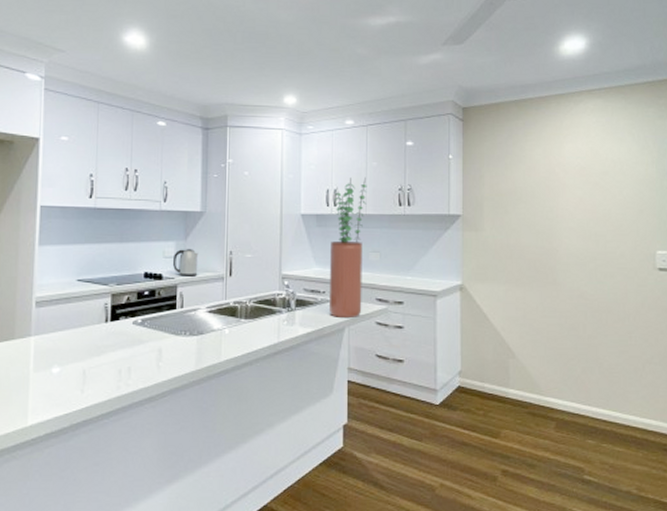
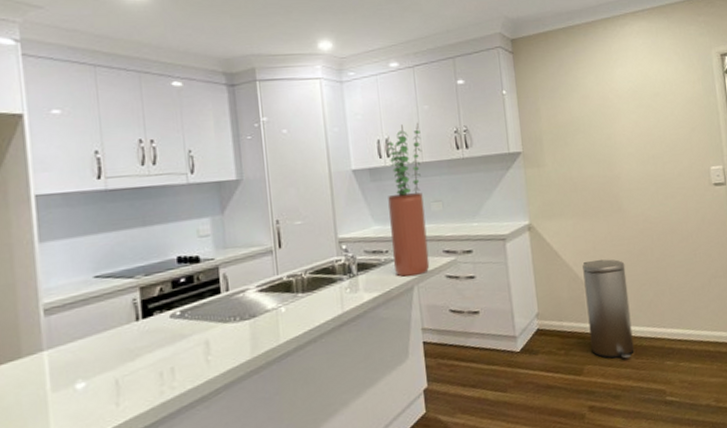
kettle: present [173,249,199,277] -> none [210,223,242,256]
pedal bin: none [510,329,555,430] -> present [582,259,634,359]

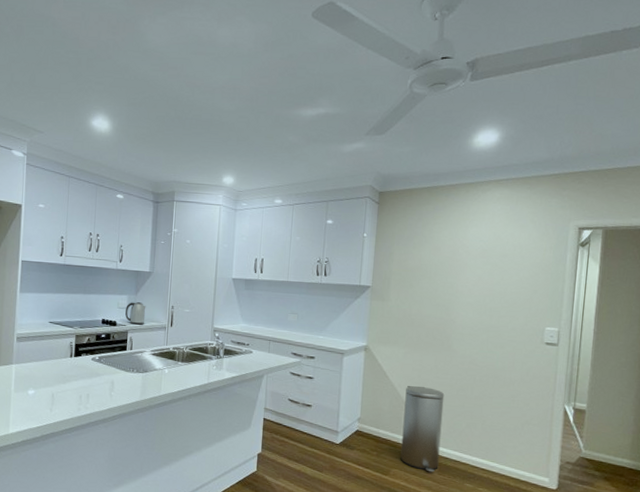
kettle: none [210,223,242,256] -> present [125,302,146,325]
vase: present [387,122,430,277] -> none [251,249,290,368]

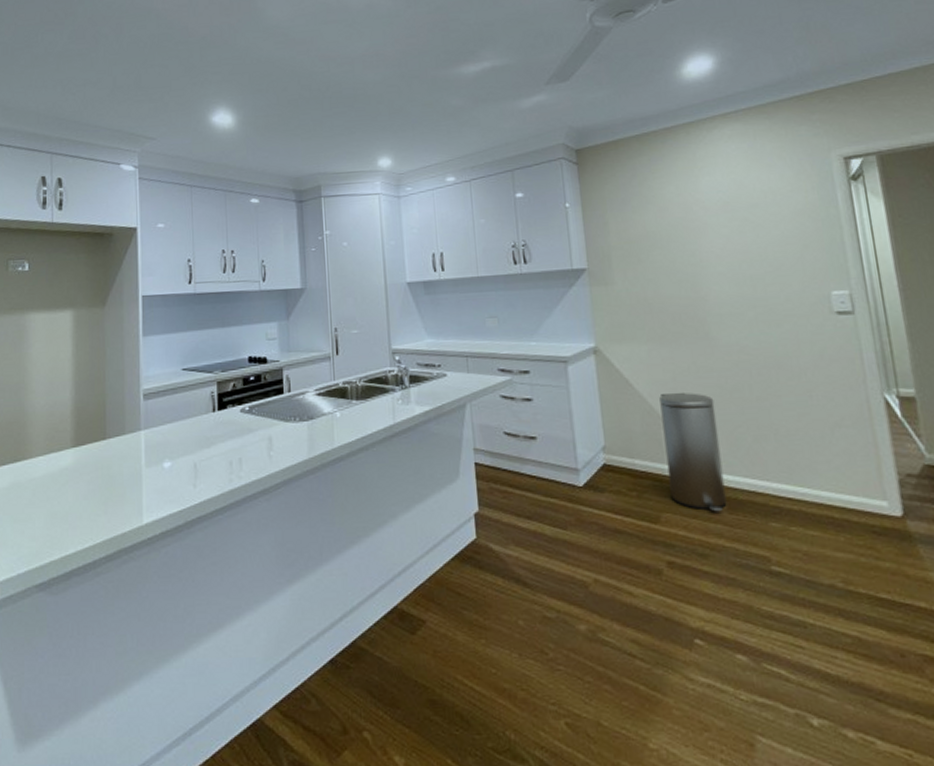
kettle: present [125,302,146,325] -> none [277,329,303,359]

